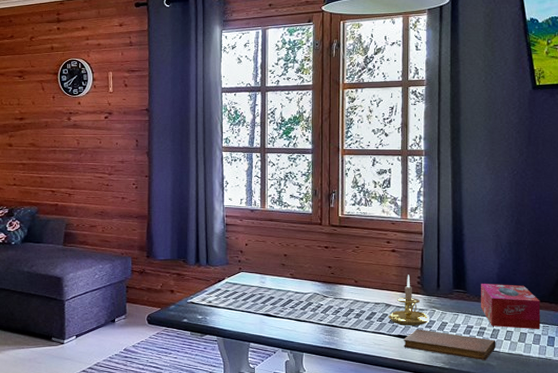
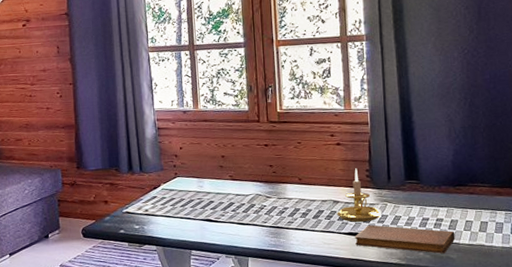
tissue box: present [481,284,541,329] -> none [435,171,503,218]

